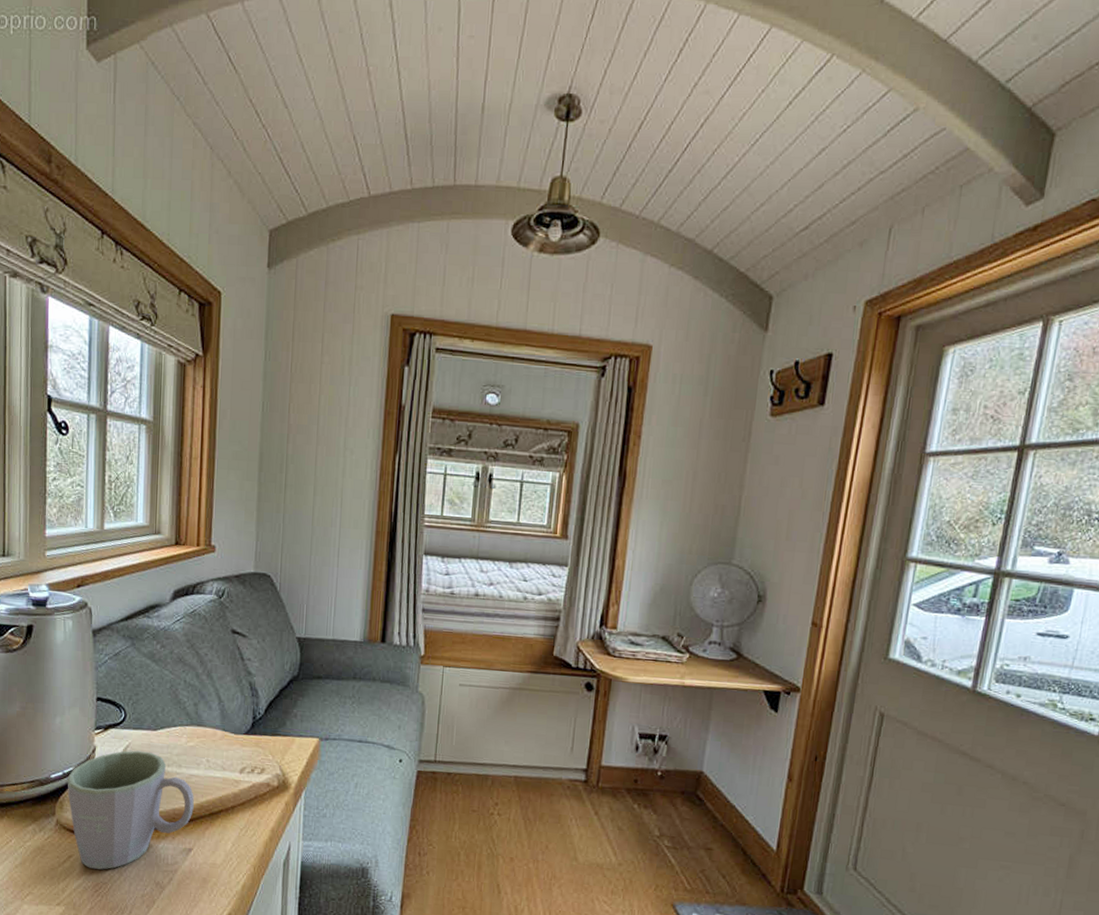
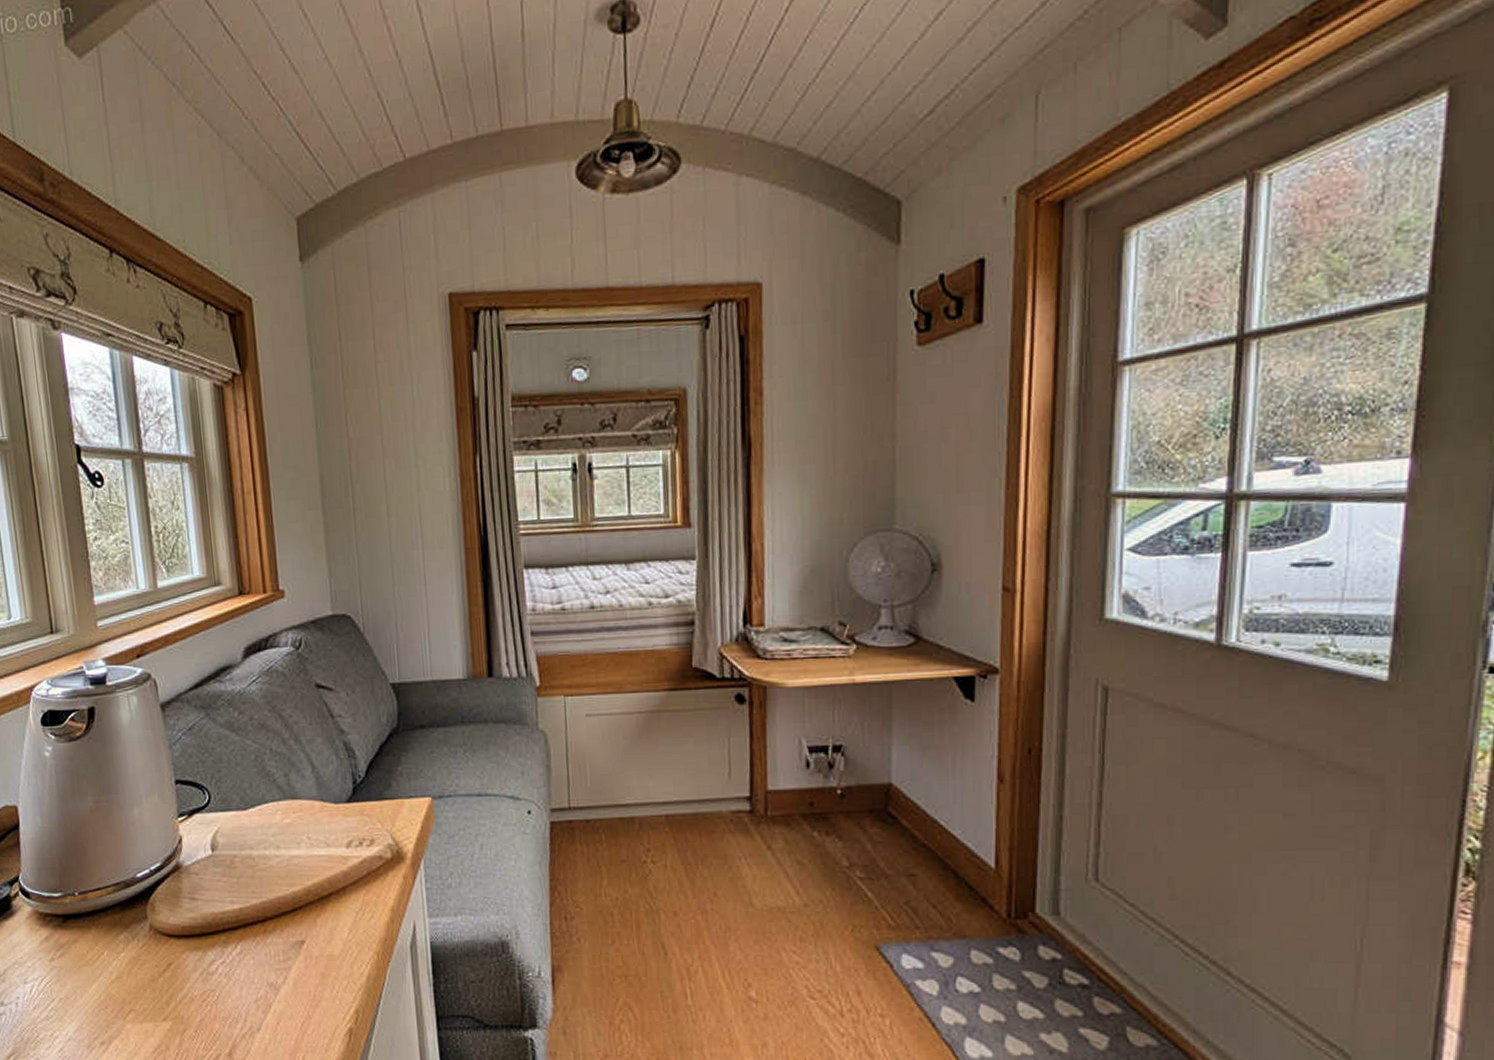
mug: present [67,750,194,870] -> none [154,835,300,975]

